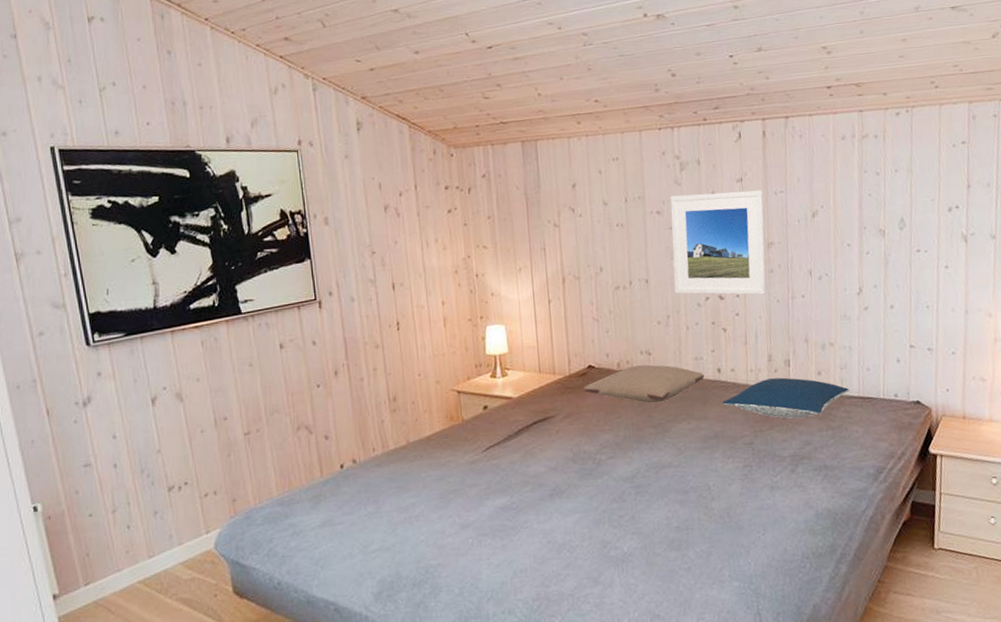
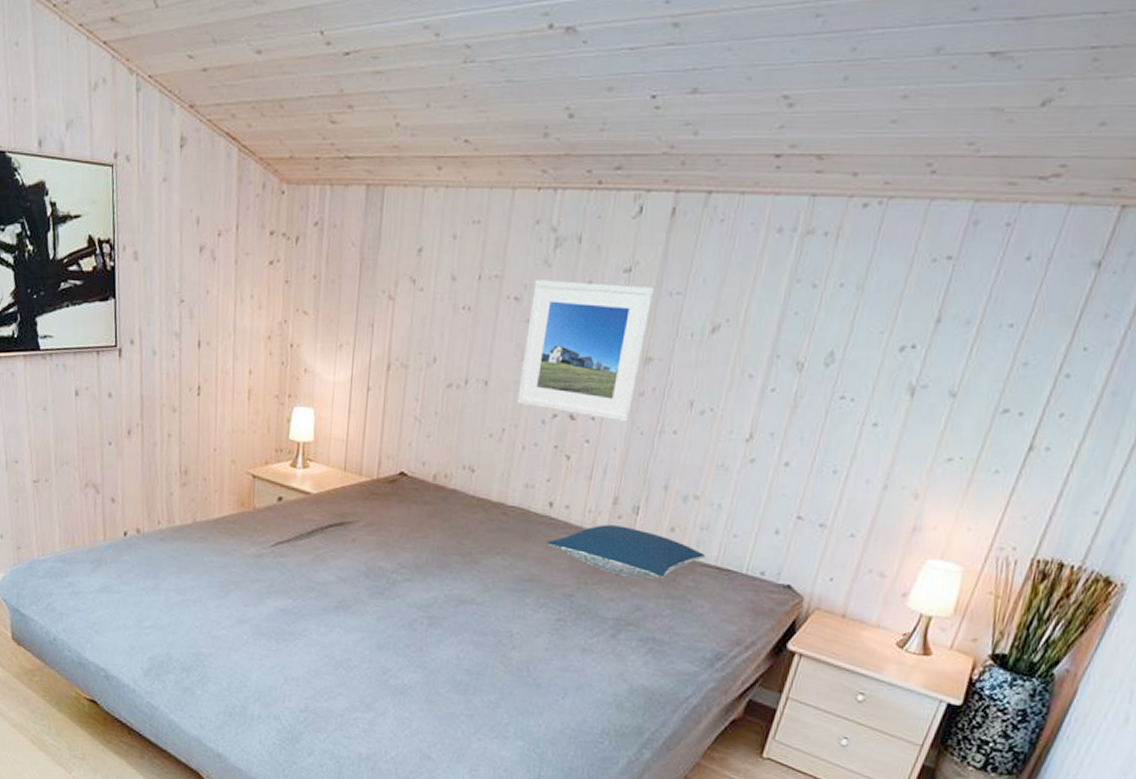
pillow: present [584,365,705,404] -> none [391,481,533,529]

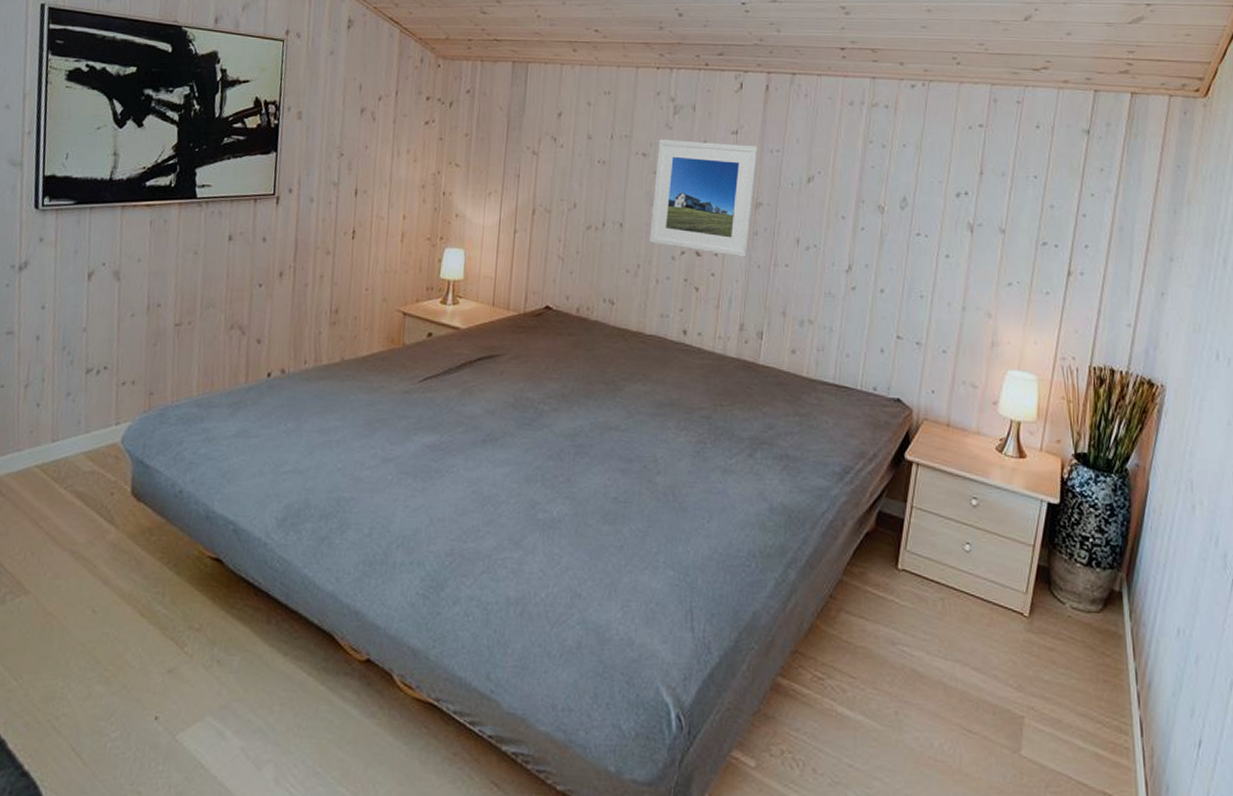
pillow: present [547,524,705,578] -> none [684,349,824,398]

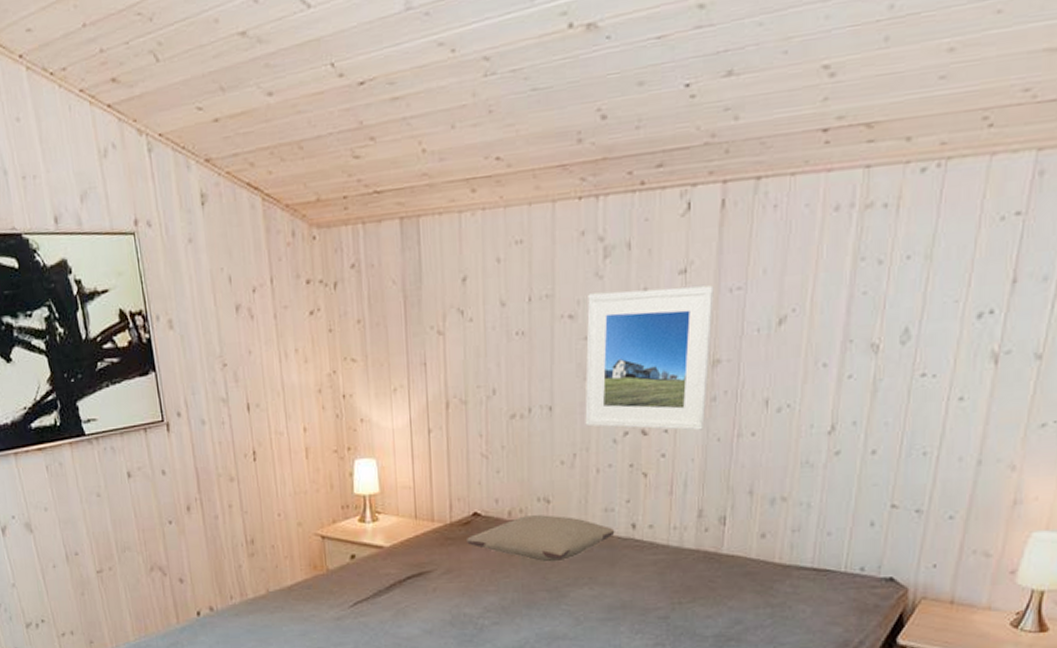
pillow: none [537,314,669,358] -> present [467,515,615,563]

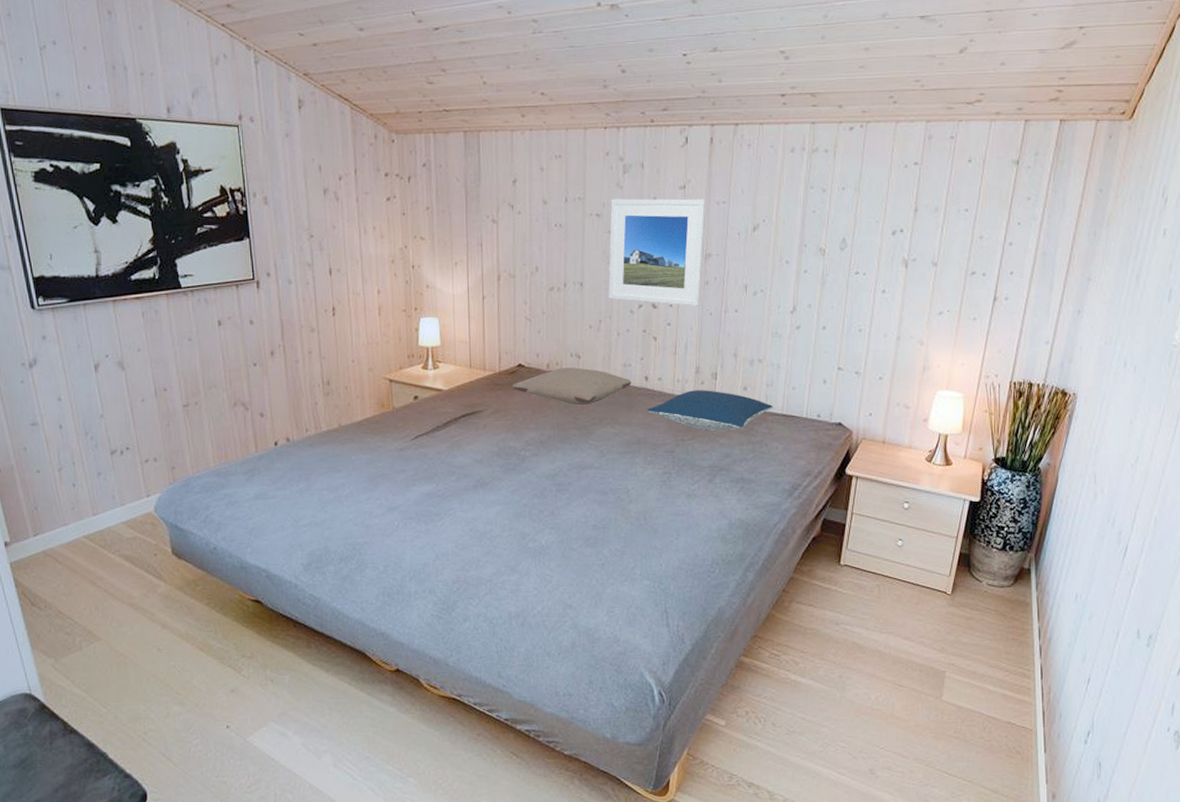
pillow: none [635,539,800,590] -> present [647,390,773,430]

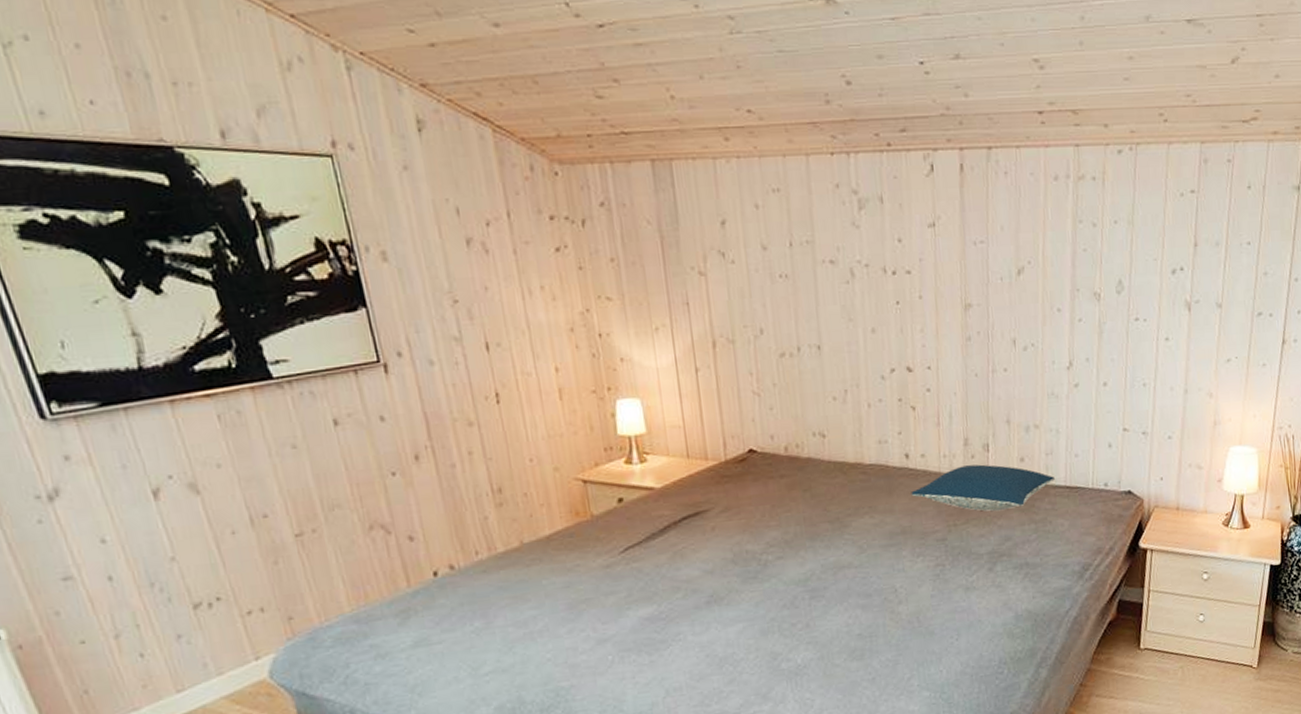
pillow: present [512,367,632,406] -> none [744,449,890,495]
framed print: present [608,198,706,306] -> none [846,238,963,367]

